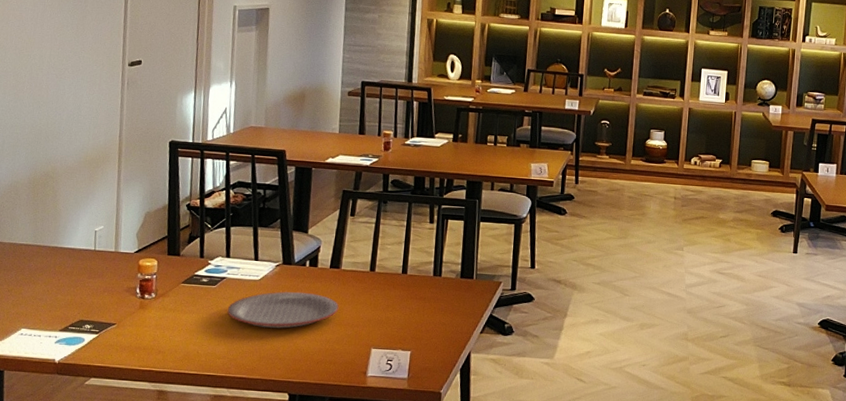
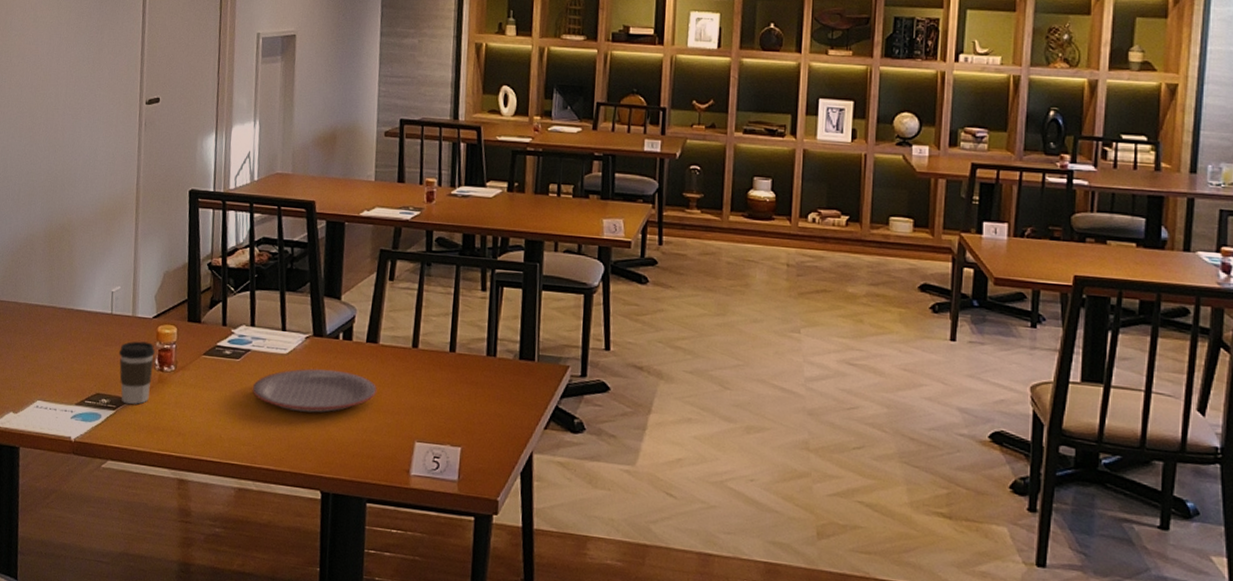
coffee cup: none [101,273,136,328] -> present [118,341,155,405]

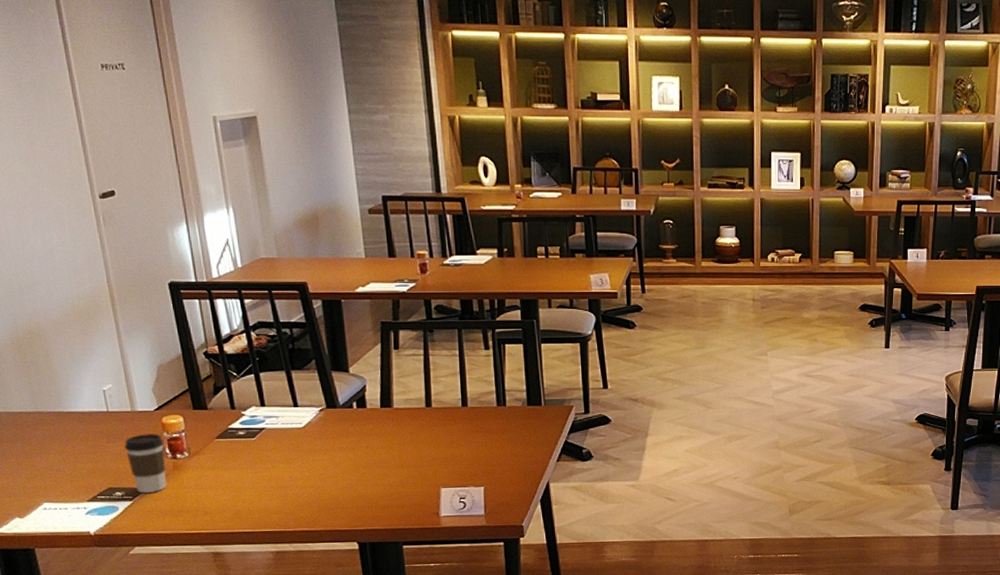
plate: present [252,368,377,413] -> none [273,435,398,478]

